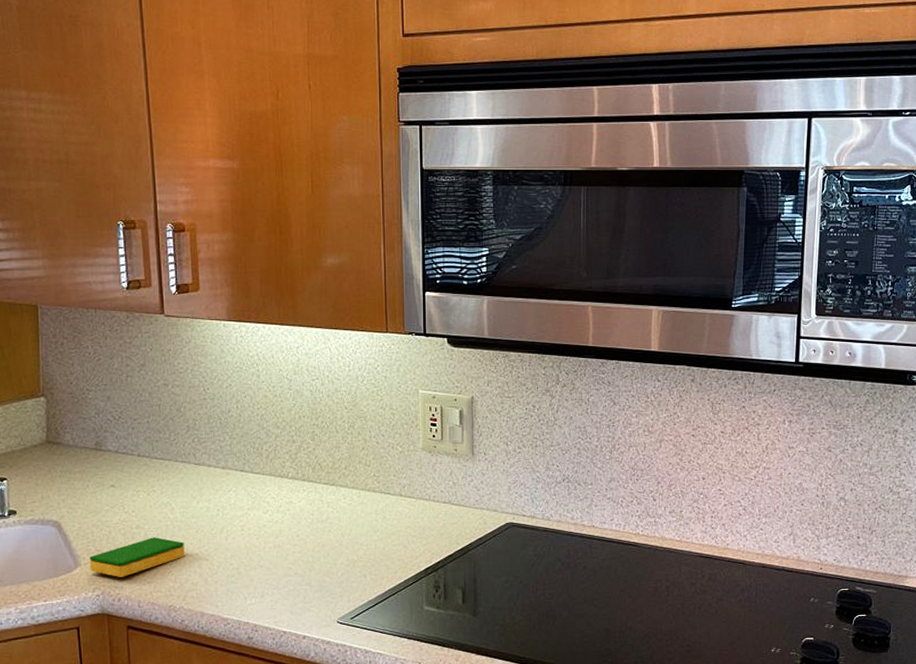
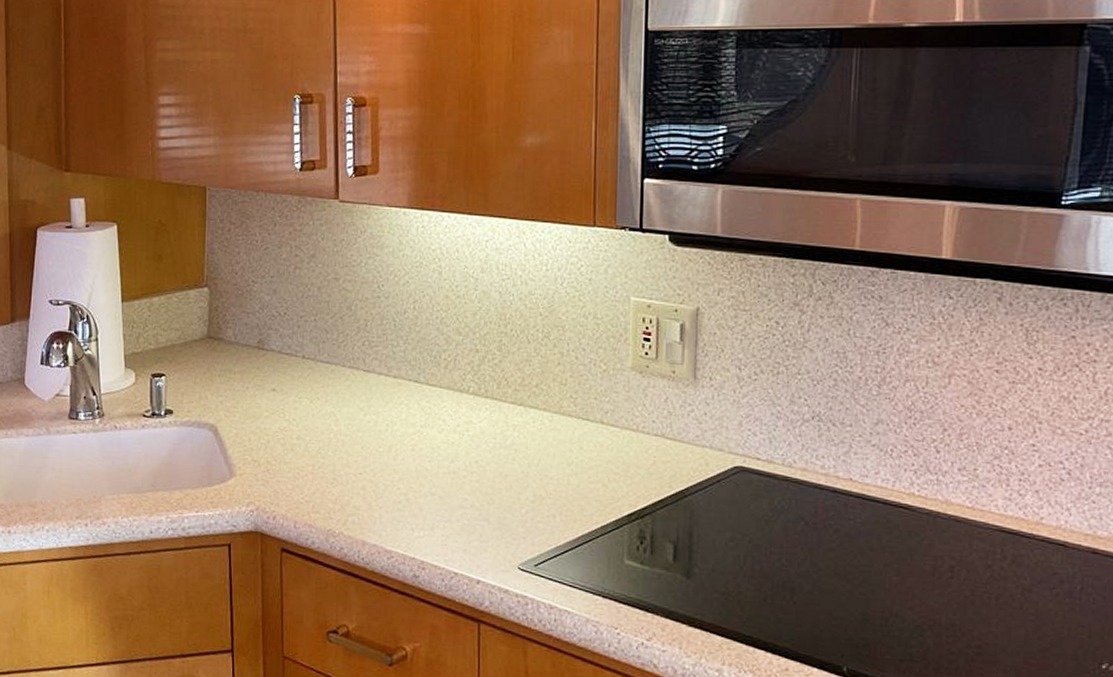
dish sponge: present [90,537,184,577] -> none [245,450,348,493]

